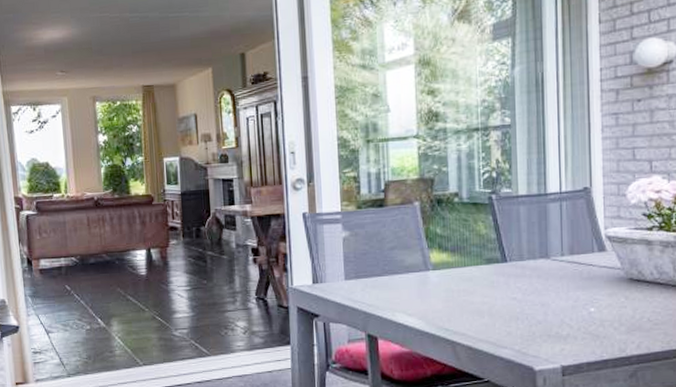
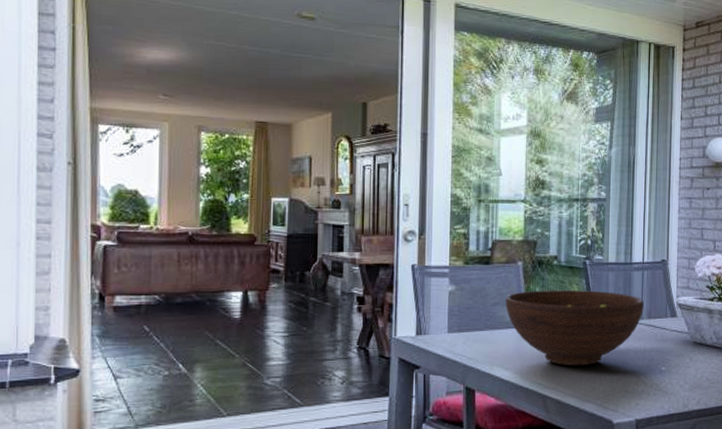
fruit bowl: none [403,227,564,310] -> present [505,290,644,366]

